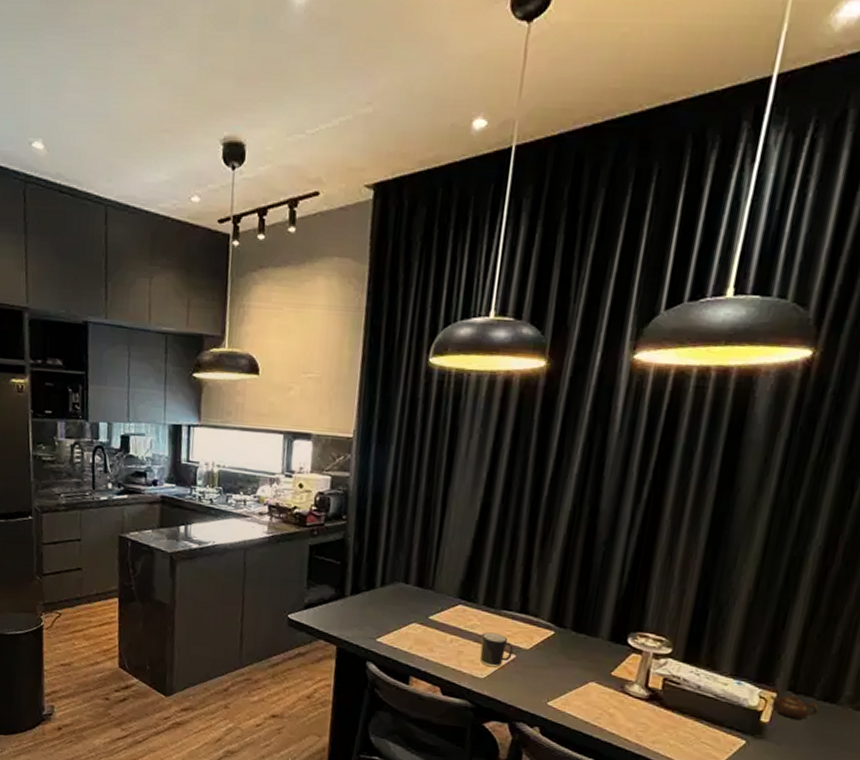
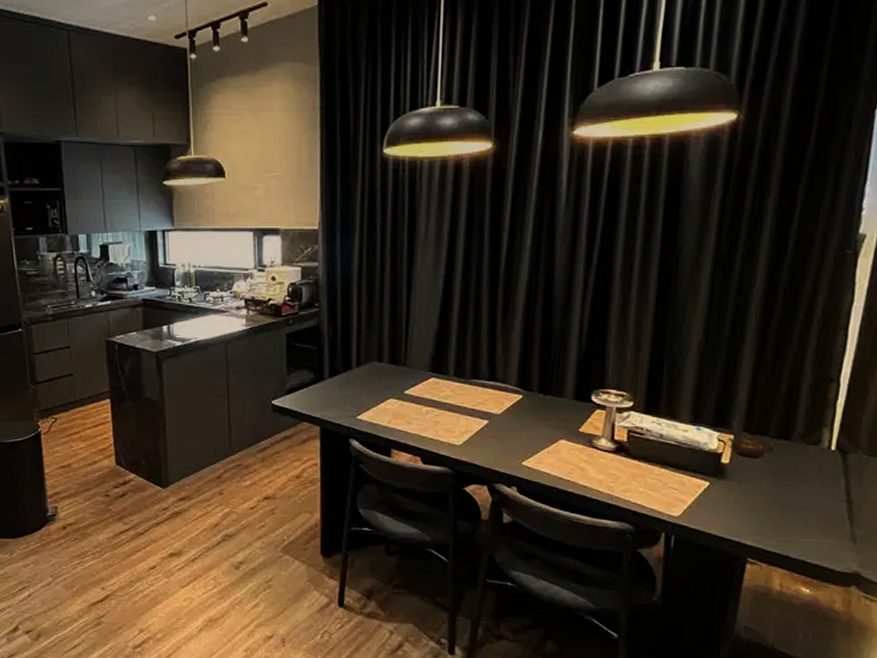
mug: present [480,632,514,668] -> none [454,401,486,434]

